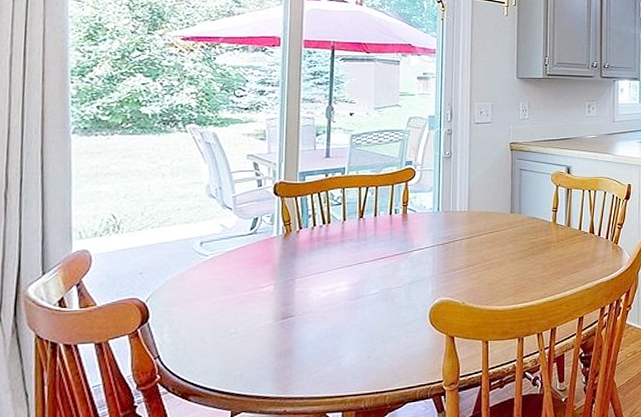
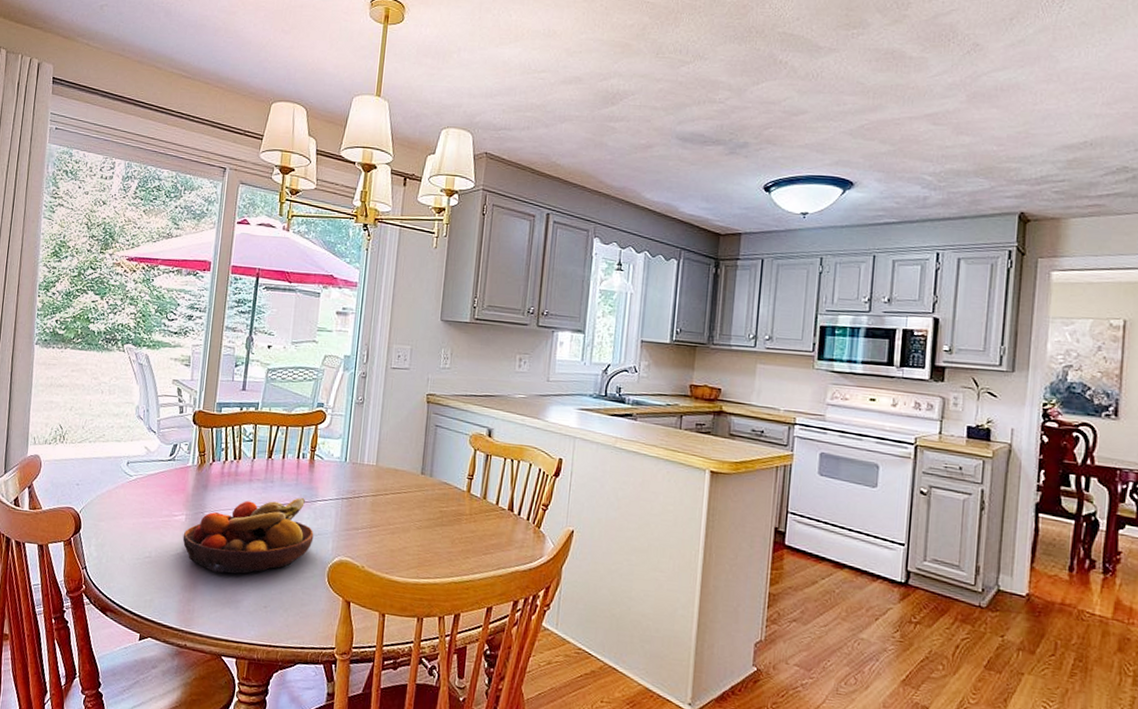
fruit bowl: none [272,250,413,334] -> present [182,498,314,574]

